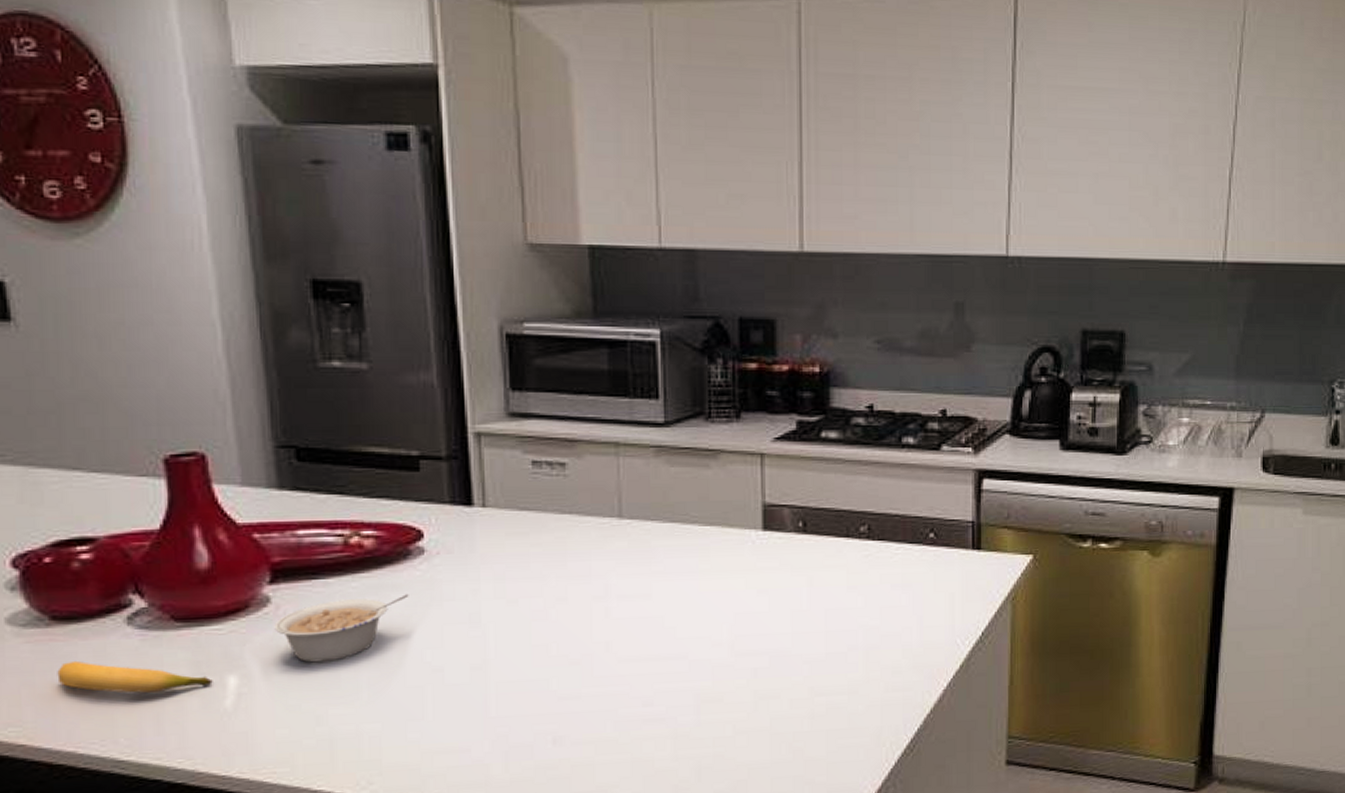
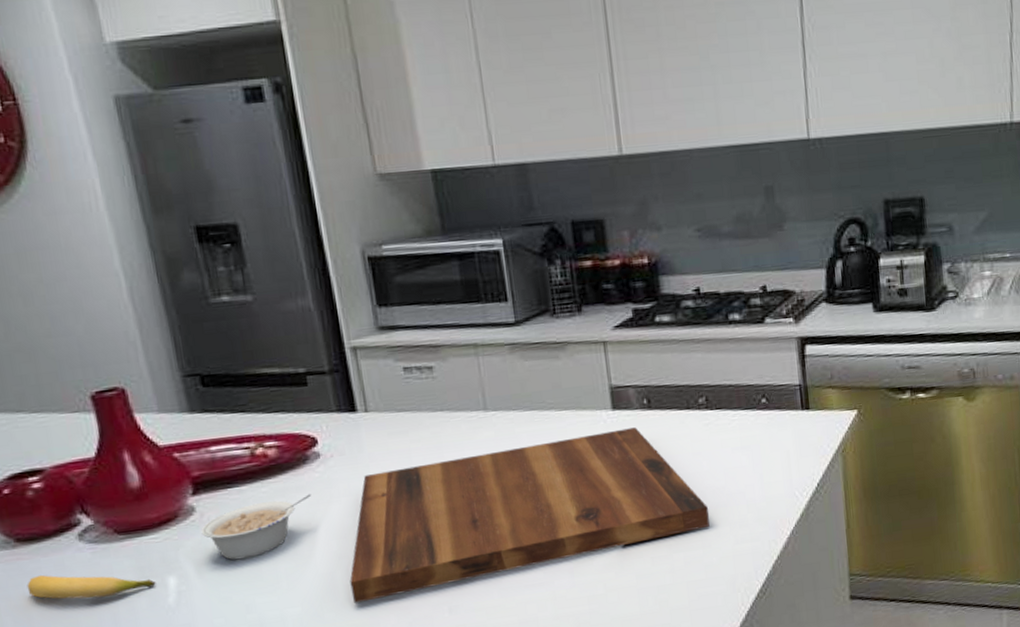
cutting board: none [442,552,858,724] -> present [350,427,710,603]

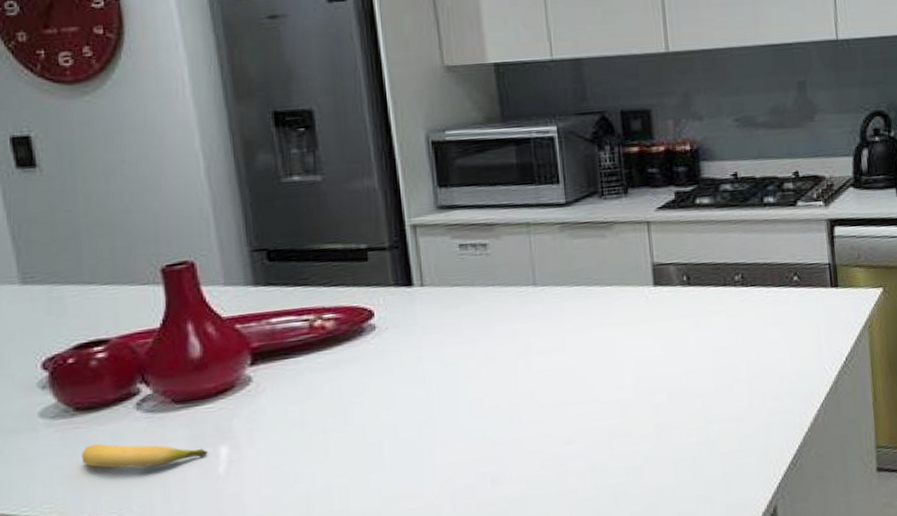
legume: present [201,494,312,560] -> none [256,365,365,430]
cutting board: present [350,427,710,603] -> none [397,303,744,473]

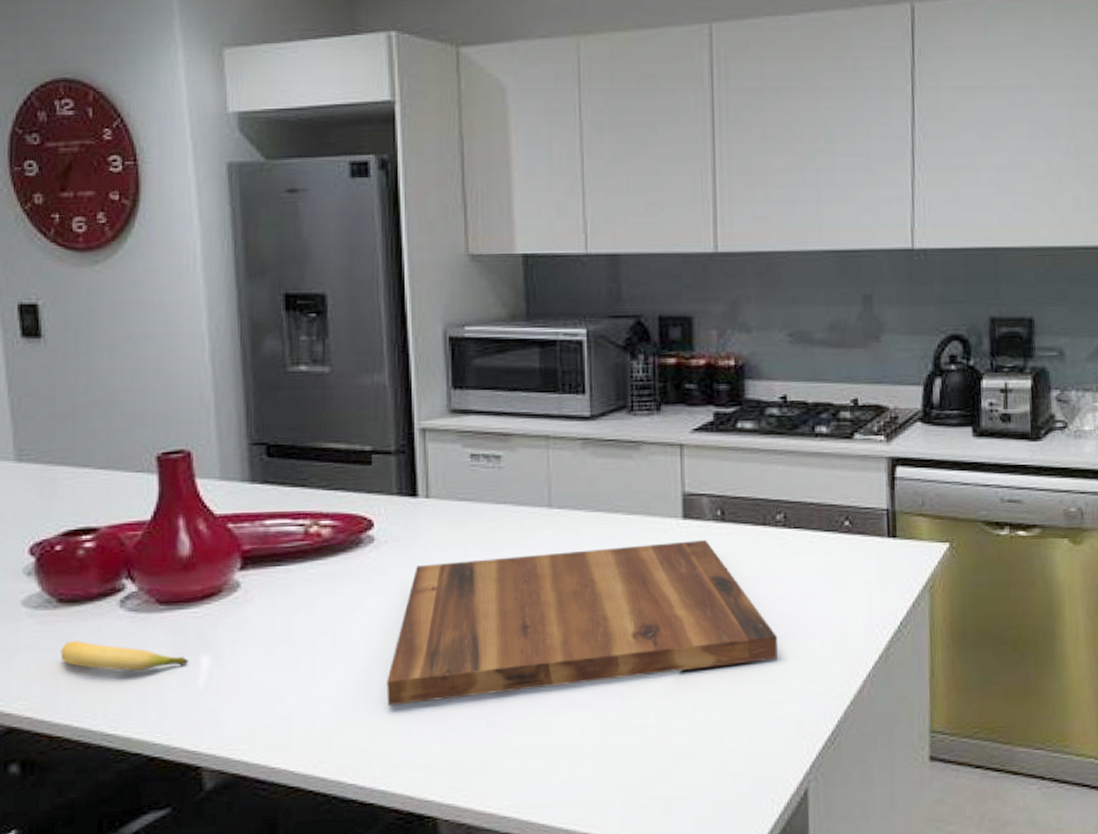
cutting board: none [397,303,744,473] -> present [387,540,778,706]

